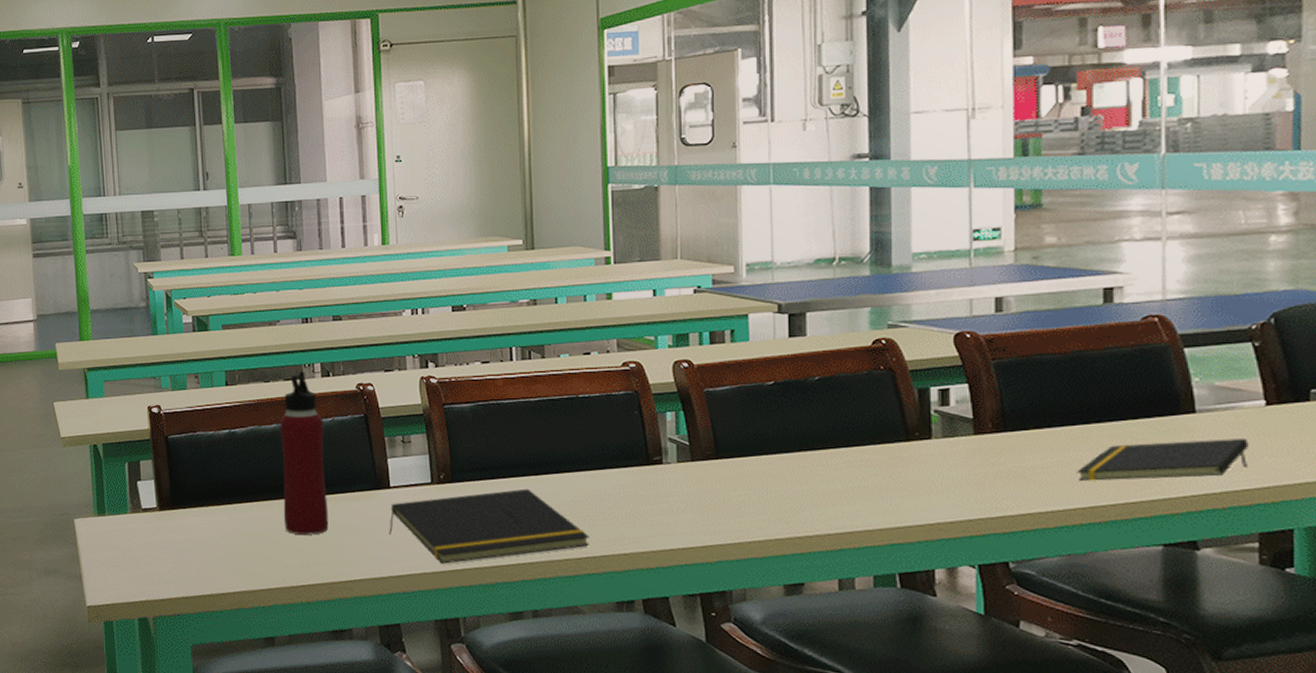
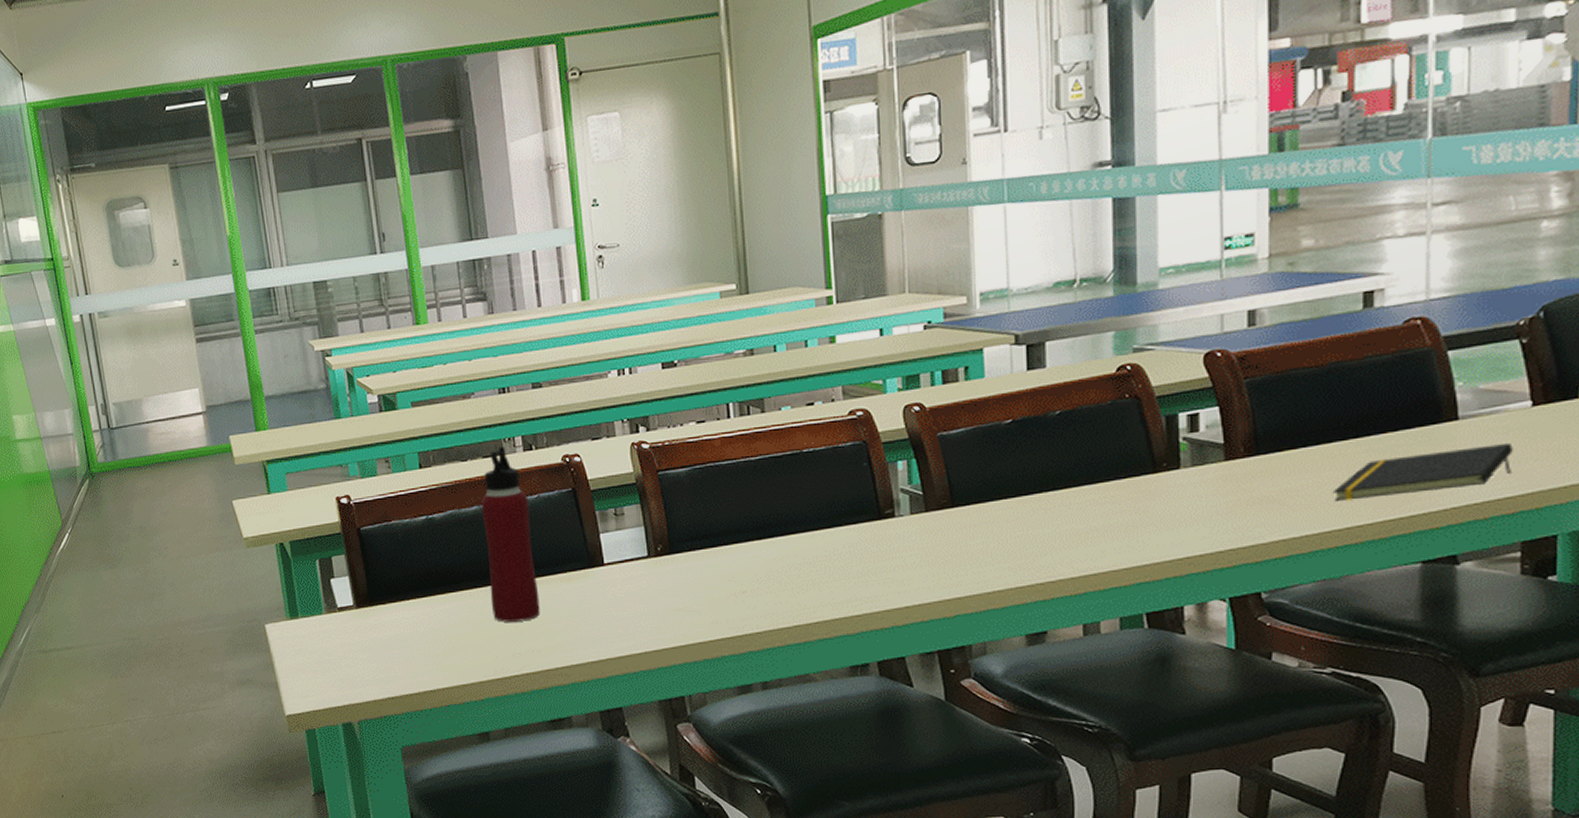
notepad: present [389,488,589,564] -> none [605,554,820,641]

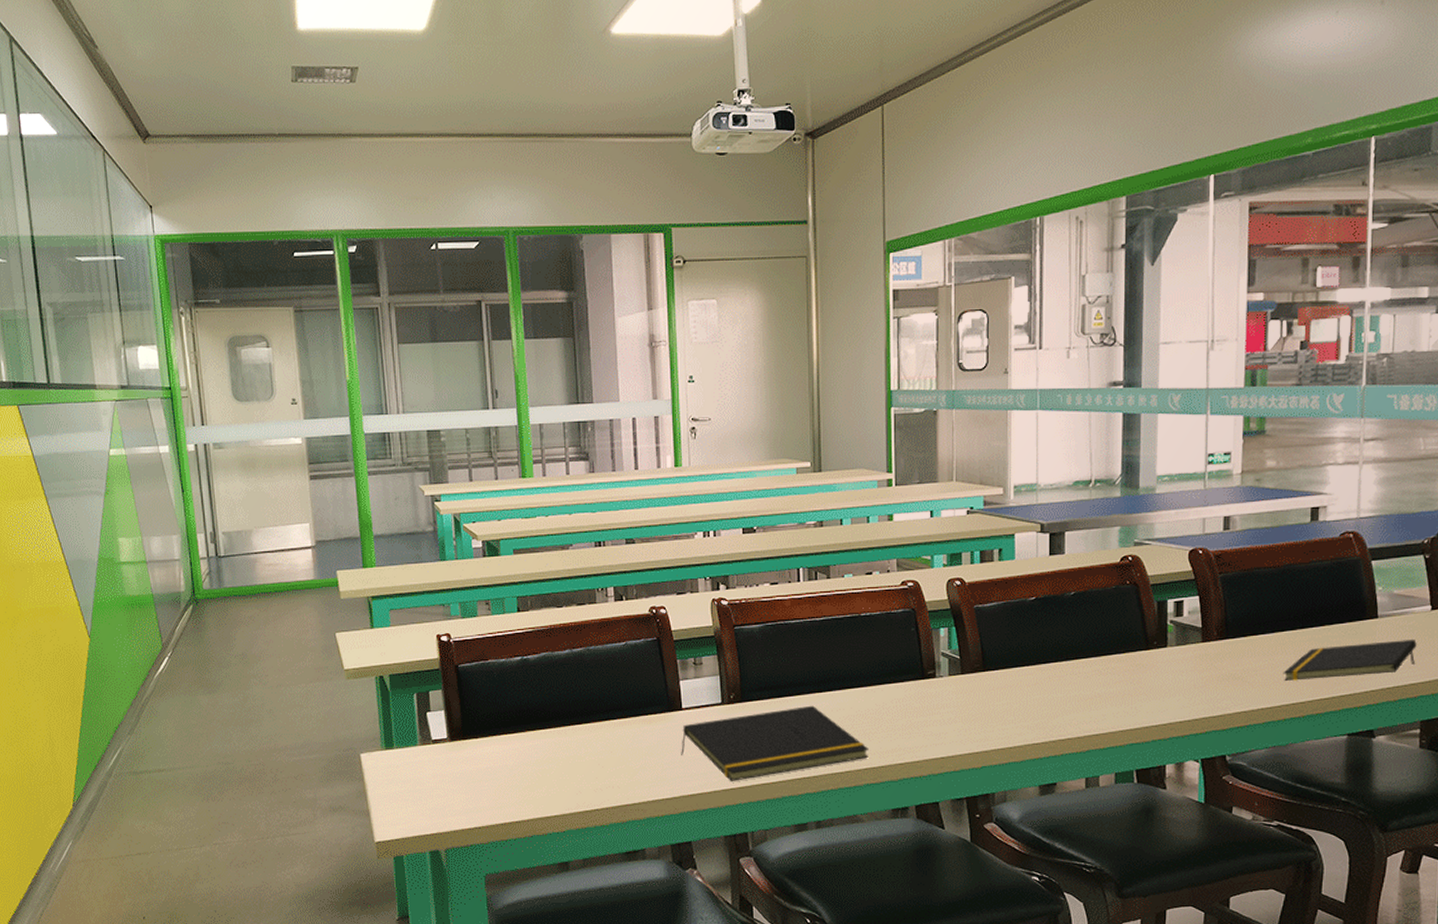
water bottle: present [481,446,540,622] -> none [573,596,622,759]
notepad: none [605,554,820,641] -> present [681,705,869,781]

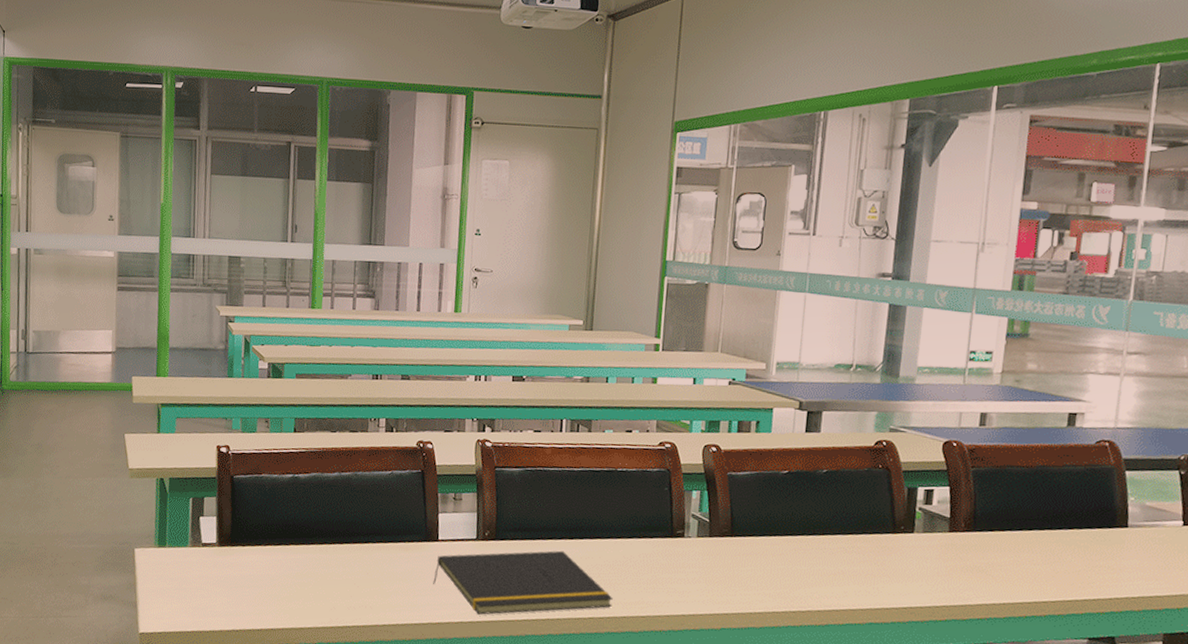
notepad: present [1283,639,1417,681] -> none [1027,550,1166,583]

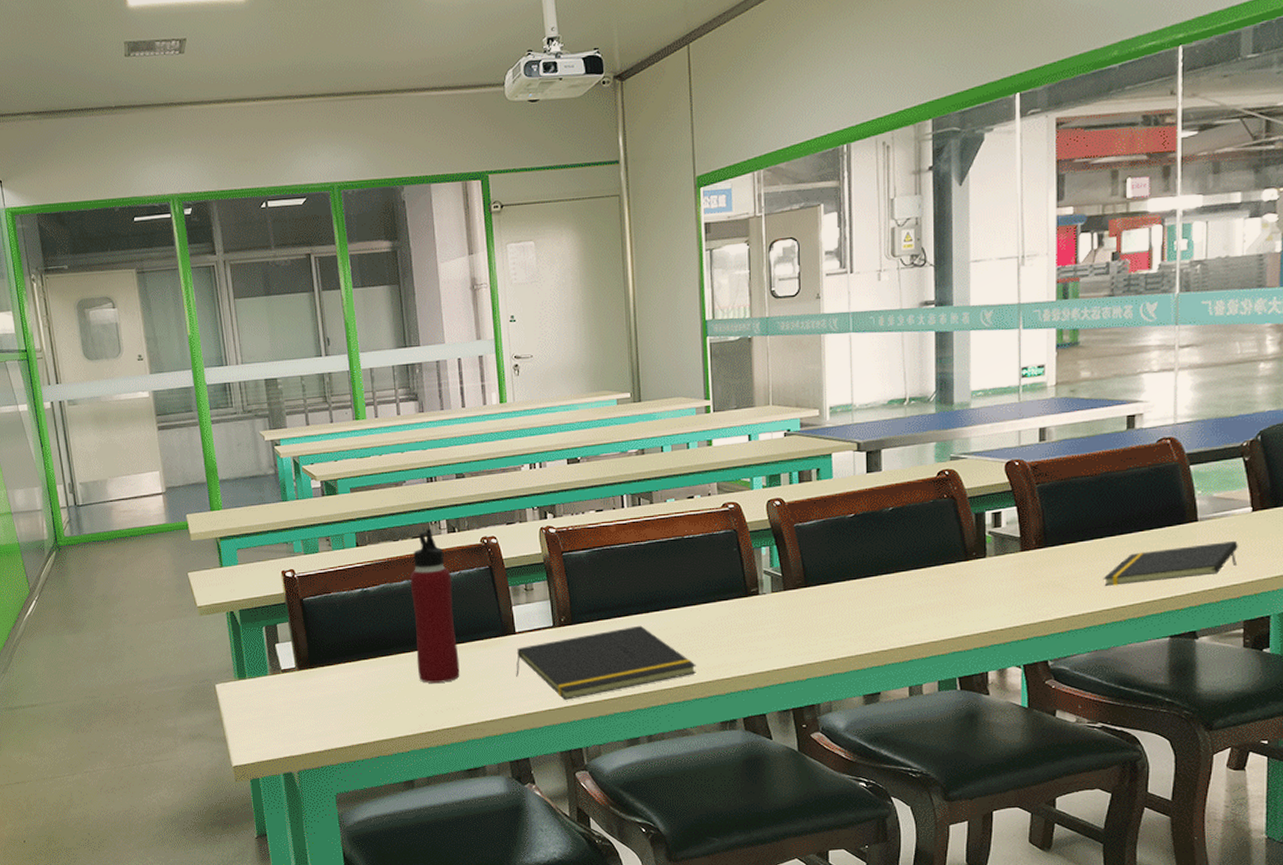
water bottle: none [336,425,383,580] -> present [410,529,460,683]
notepad: none [1027,550,1166,583] -> present [1103,540,1238,586]

